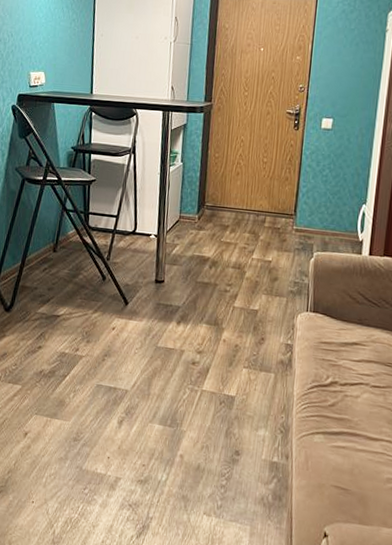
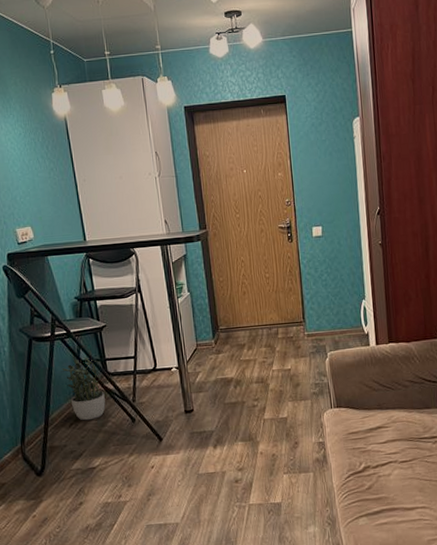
potted plant: none [45,206,84,269] -> present [61,357,106,421]

